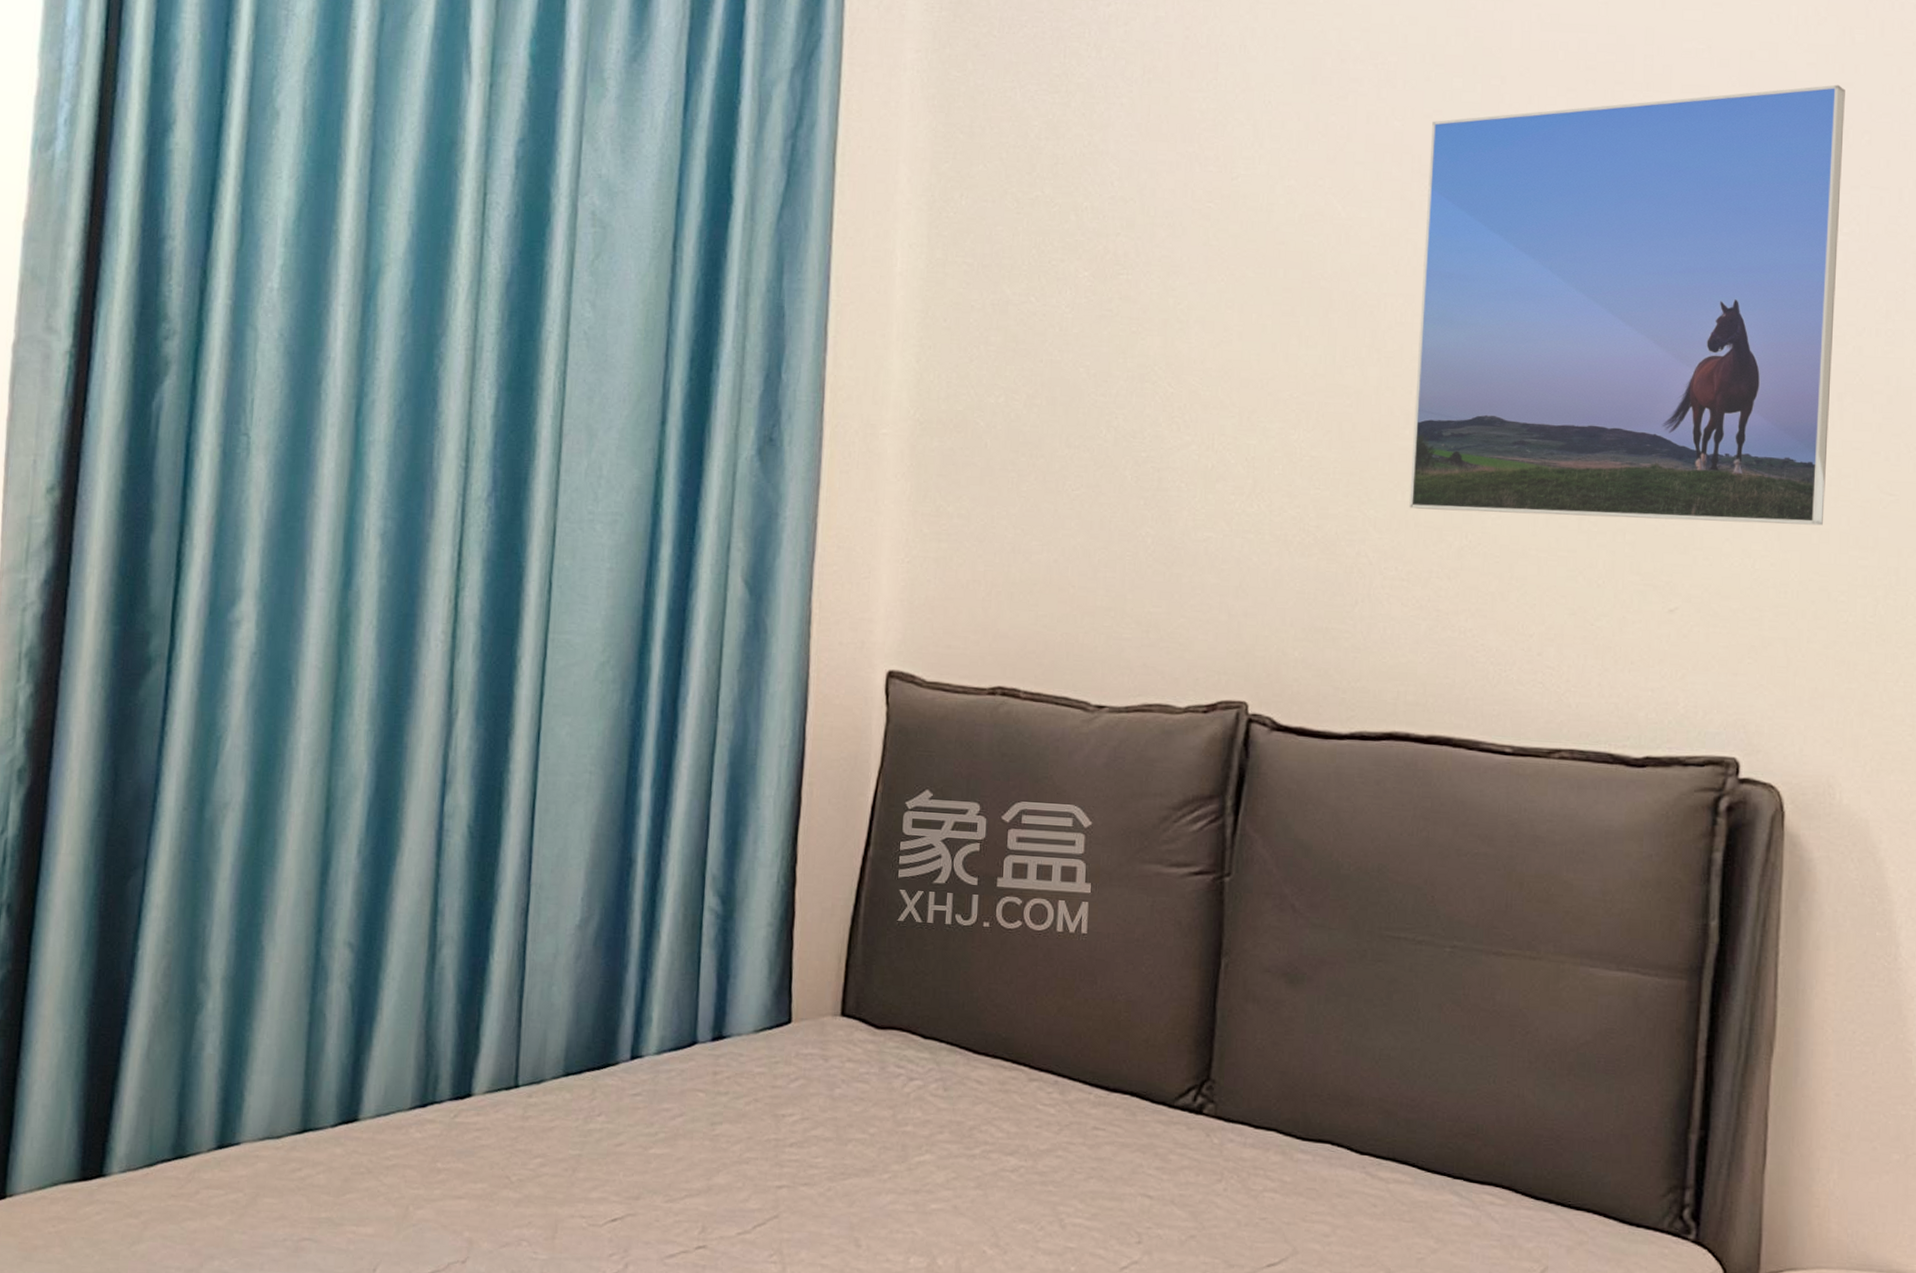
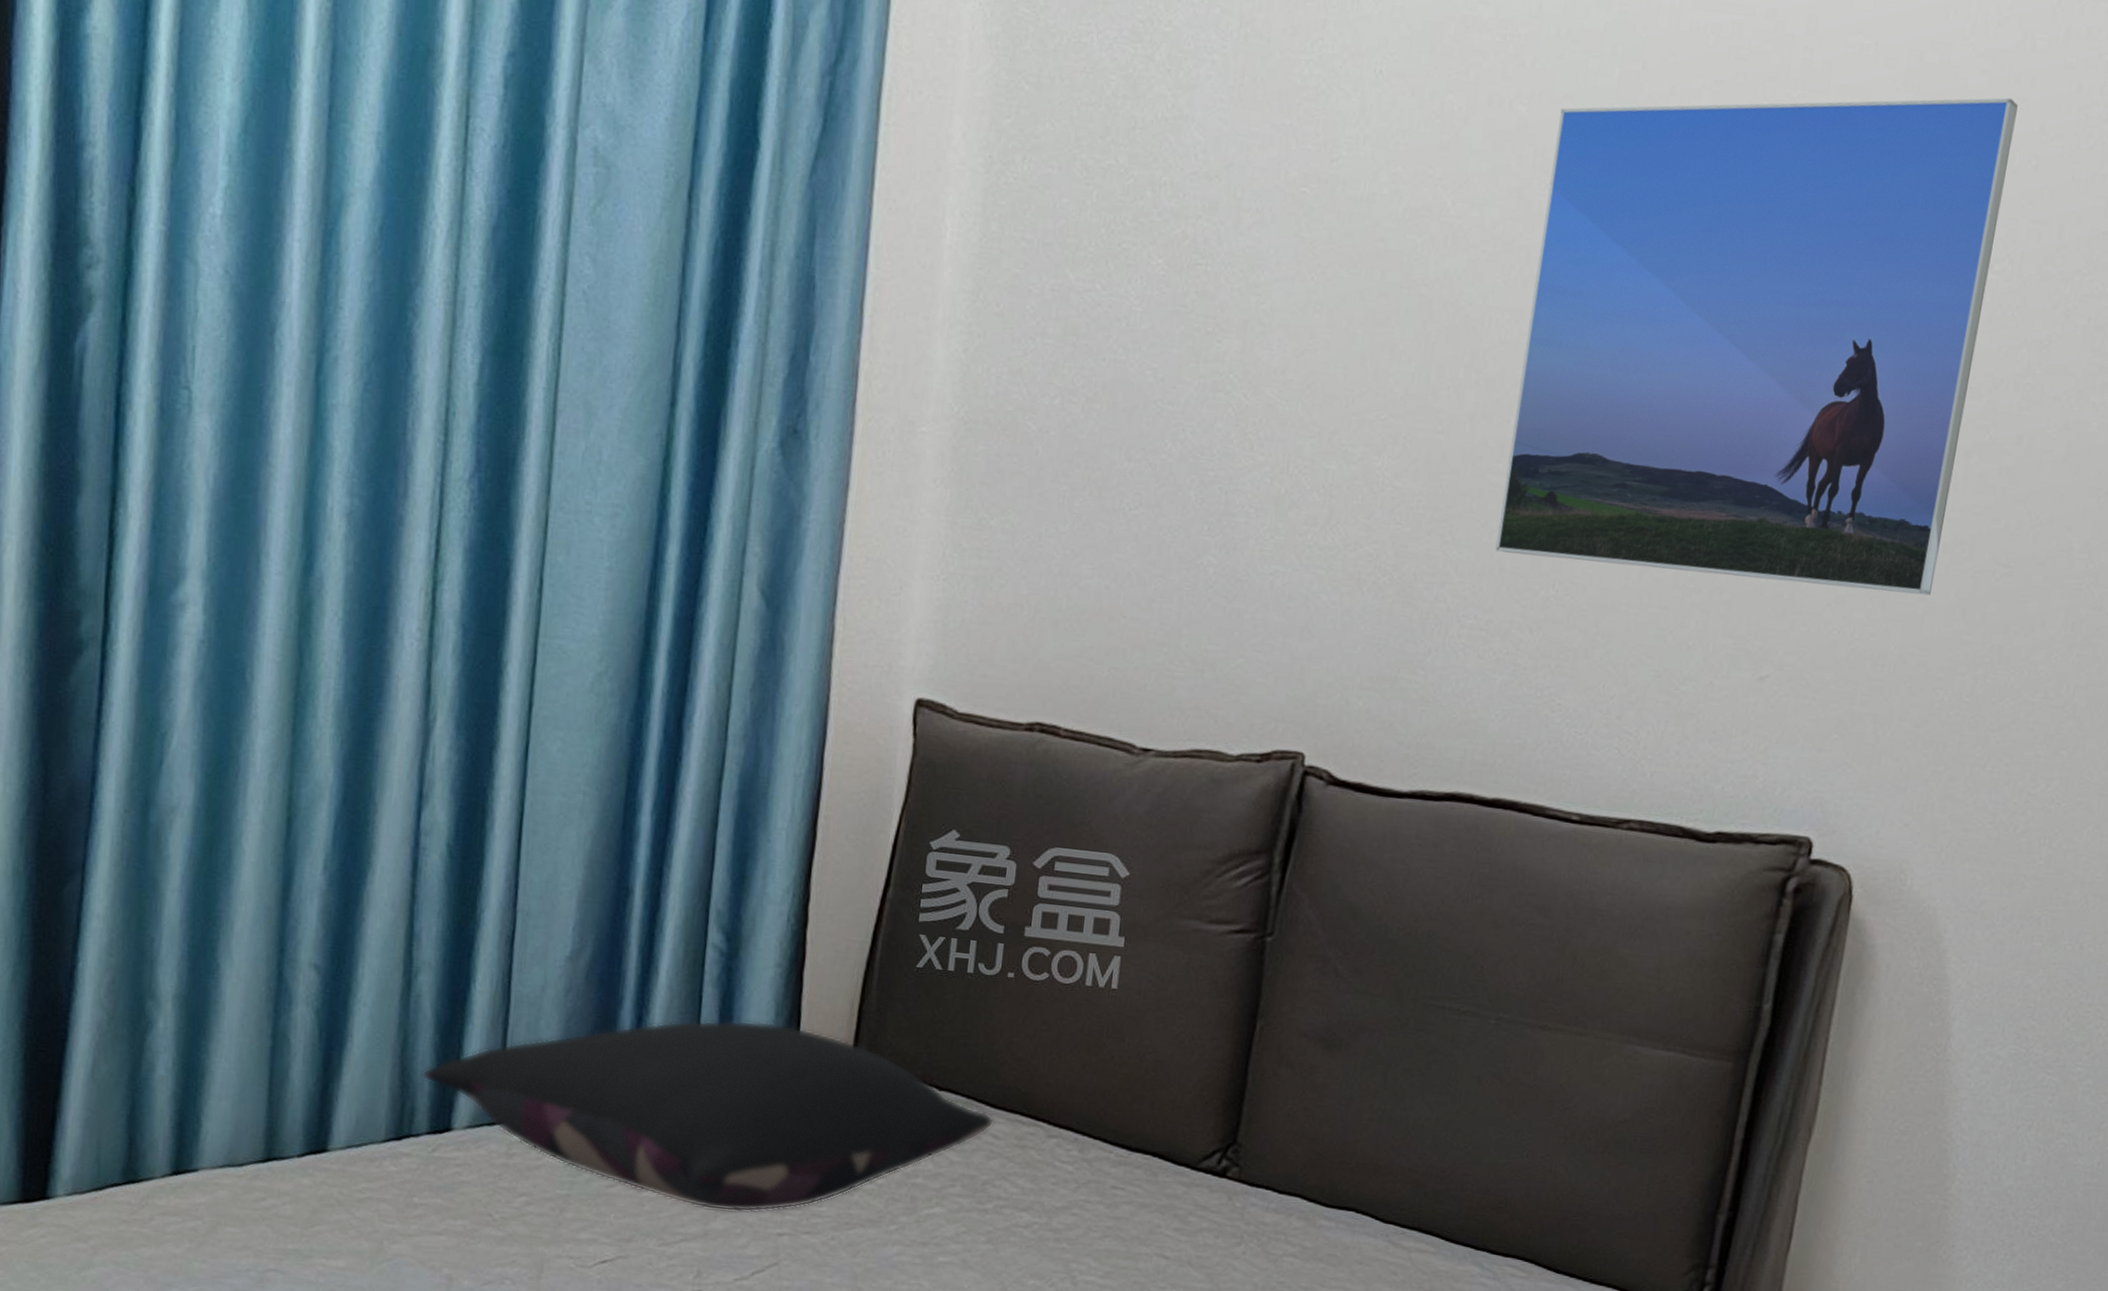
pillow: none [445,979,978,1167] -> present [422,1020,995,1213]

